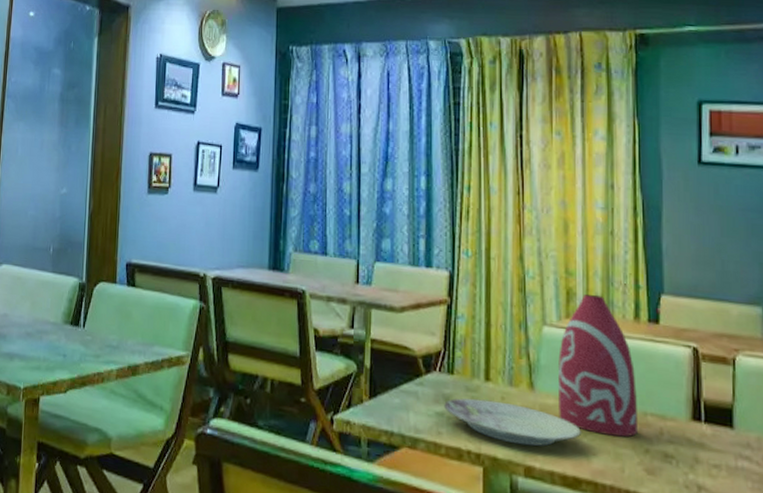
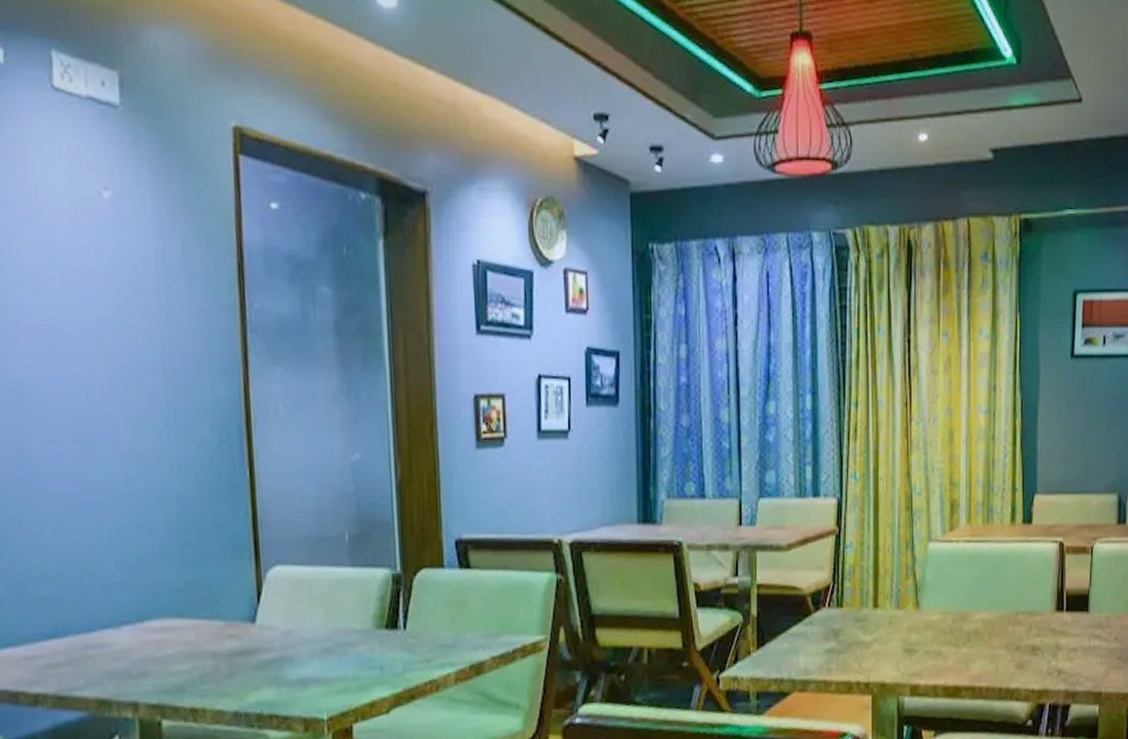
plate: present [444,398,582,447] -> none [834,626,963,666]
bottle: present [558,293,639,437] -> none [942,503,1012,641]

